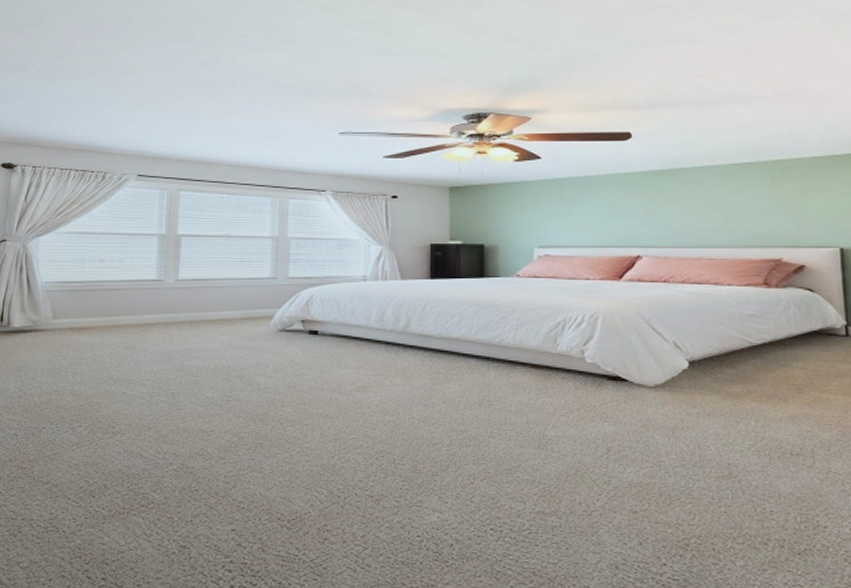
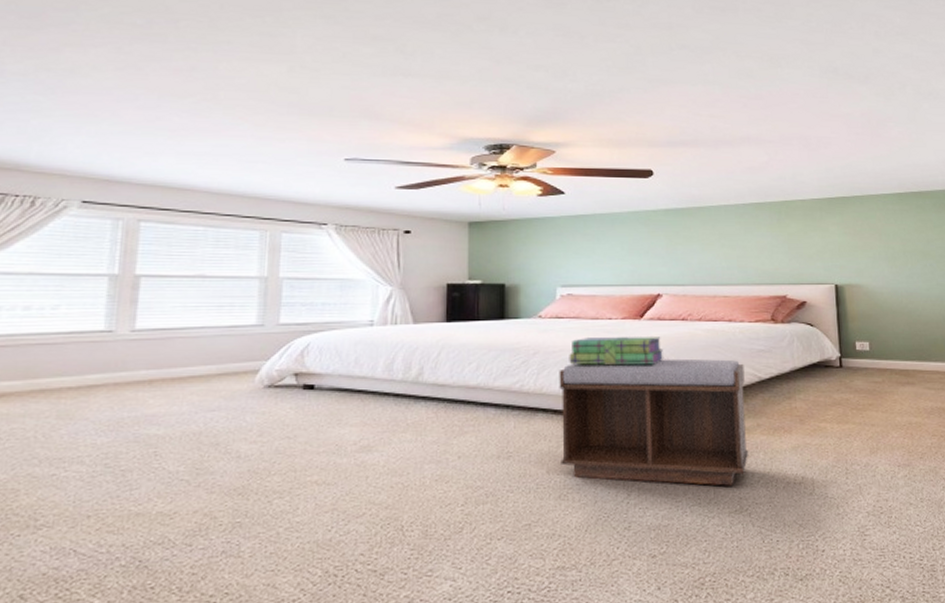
bench: none [537,320,739,451] -> present [559,358,749,486]
stack of books: none [547,297,643,325] -> present [569,337,663,365]

